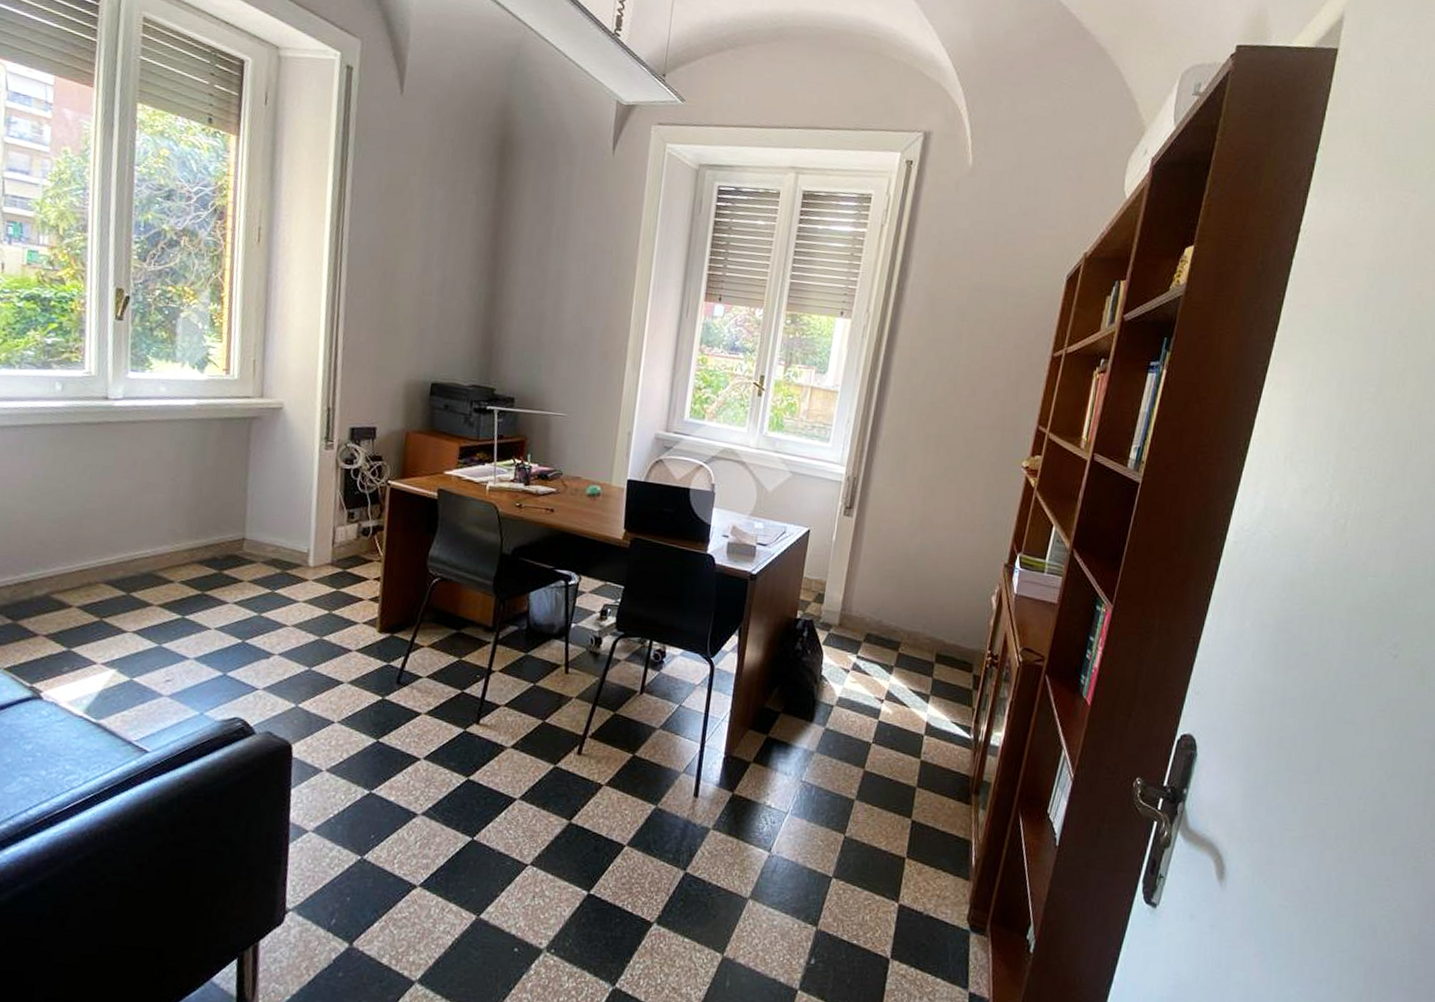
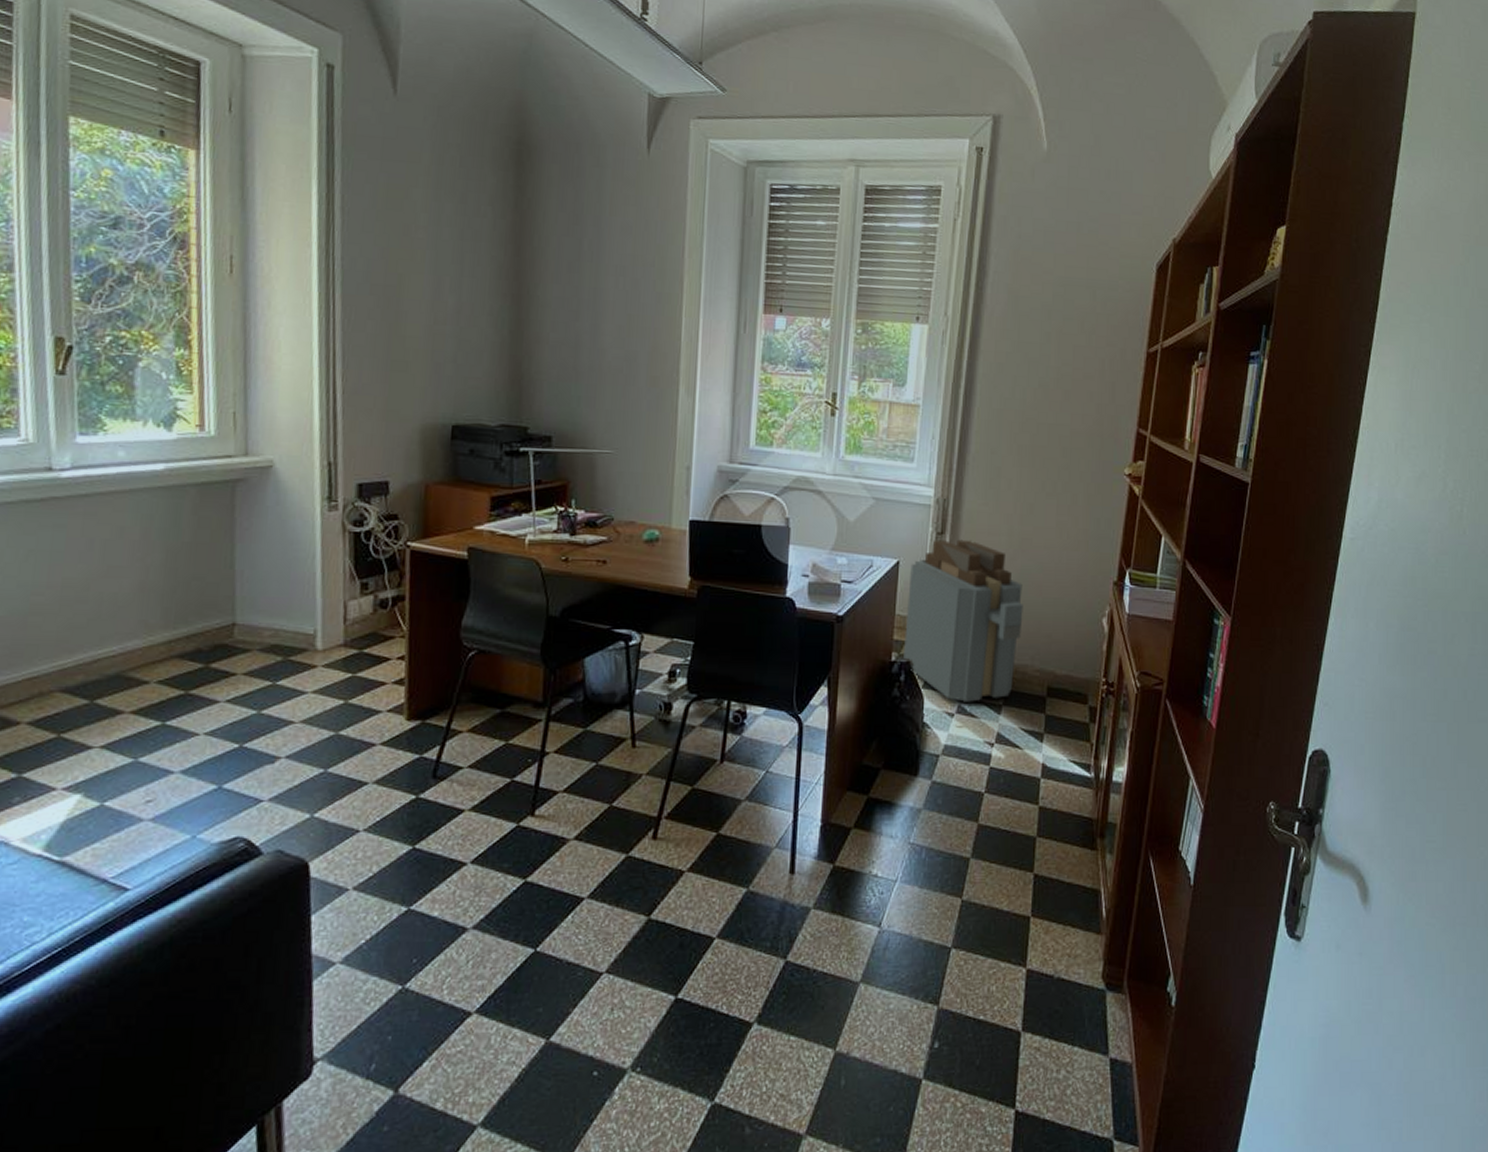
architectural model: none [808,513,920,662] -> present [904,539,1023,702]

